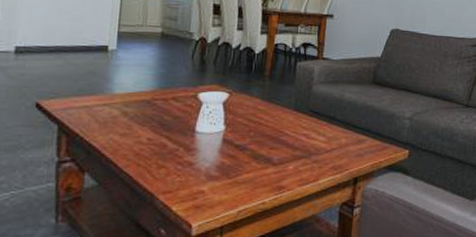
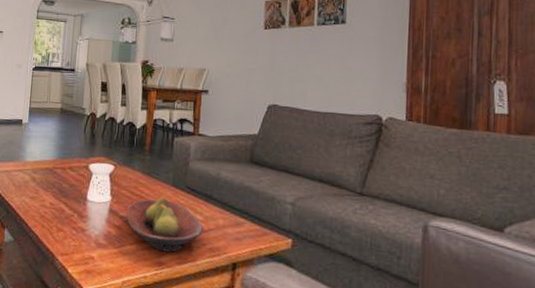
fruit bowl: none [242,122,326,176] -> present [126,197,203,253]

